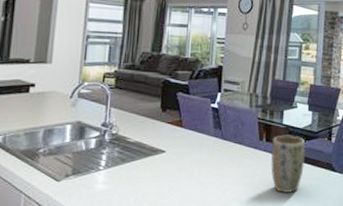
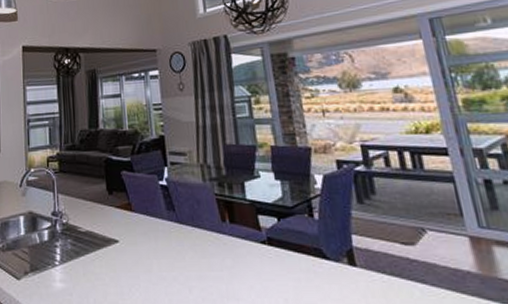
plant pot: present [271,135,306,193] -> none [238,212,285,290]

